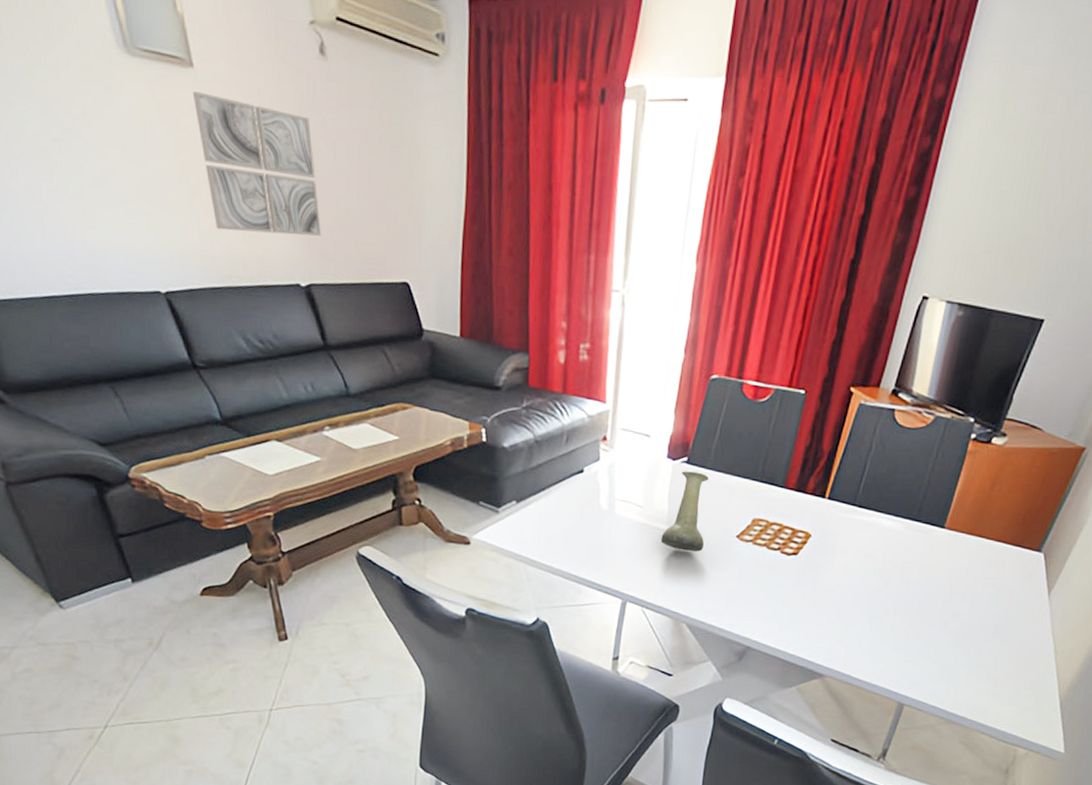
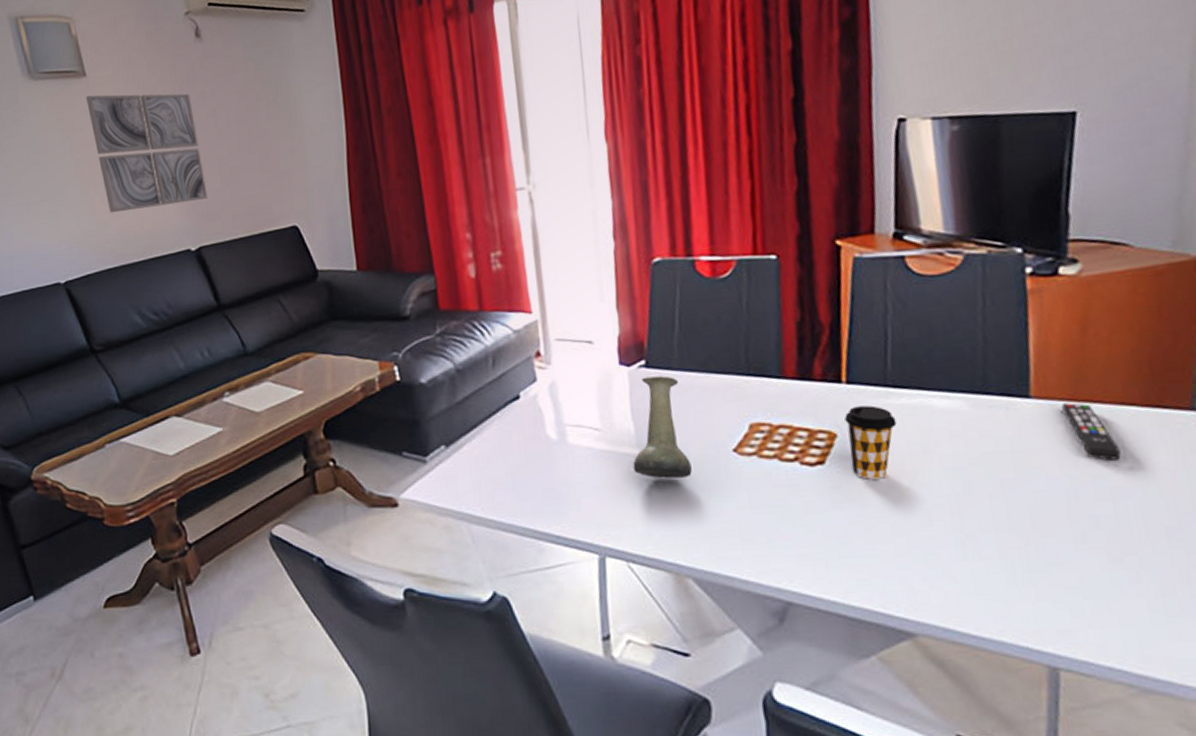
coffee cup: none [814,517,854,571] -> present [844,405,897,480]
remote control: none [961,535,987,578] -> present [1061,402,1121,460]

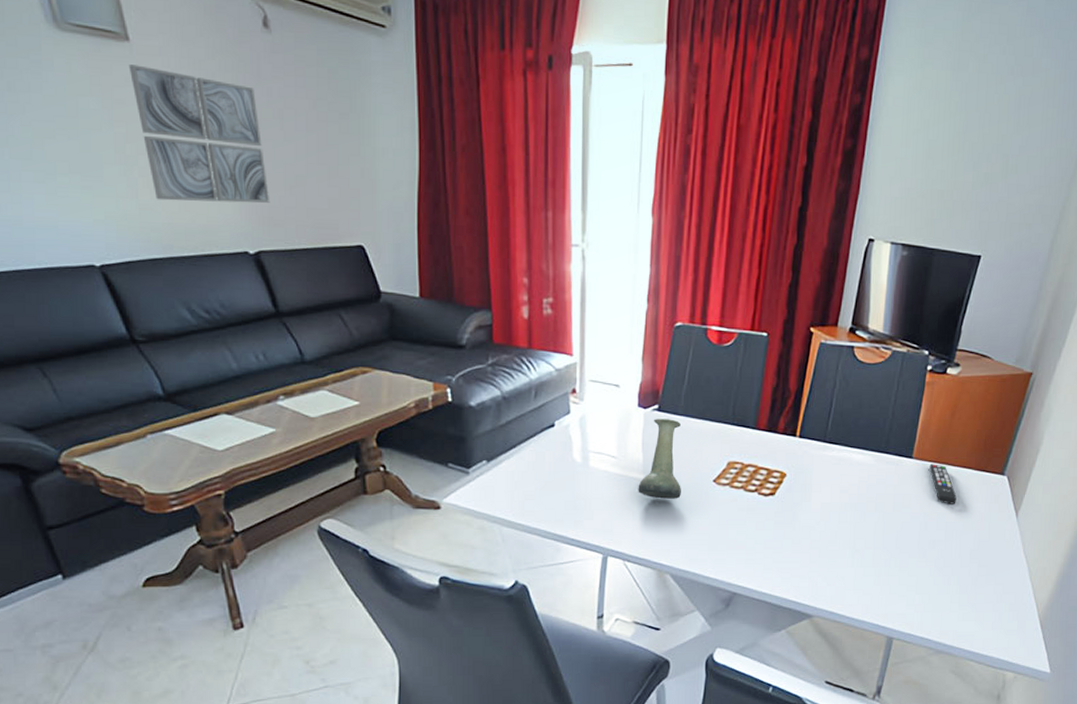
coffee cup: present [844,405,897,480] -> none [792,455,827,508]

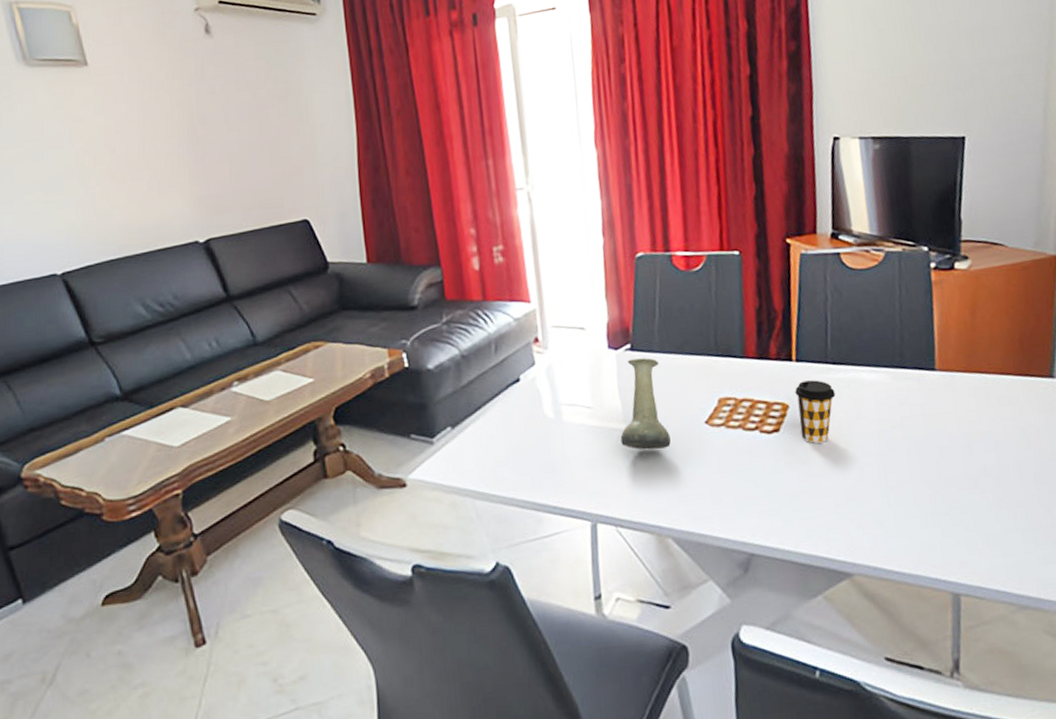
wall art: present [128,64,271,204] -> none [87,85,218,204]
coffee cup: none [792,455,827,508] -> present [795,380,836,444]
remote control: present [929,464,957,504] -> none [958,374,1002,420]

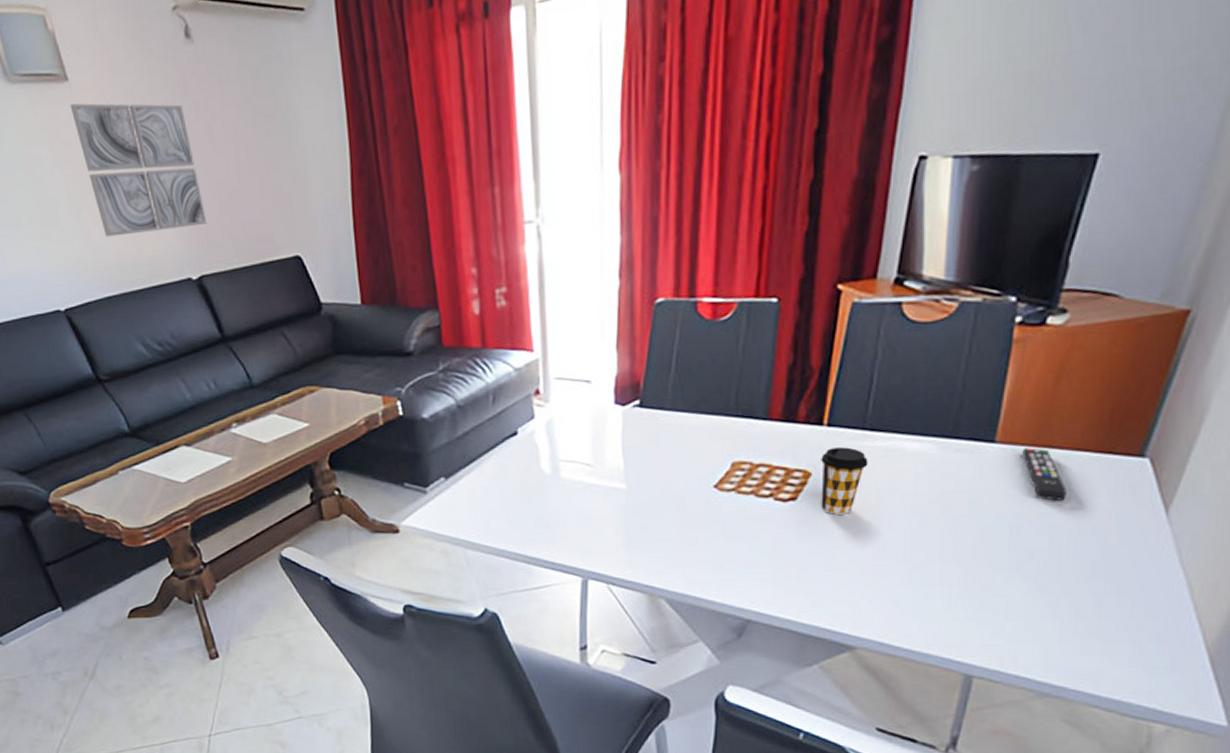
wall art: none [87,85,218,204] -> present [70,103,208,237]
vase: present [620,357,671,450] -> none [620,414,674,511]
remote control: none [958,374,1002,420] -> present [1022,448,1067,501]

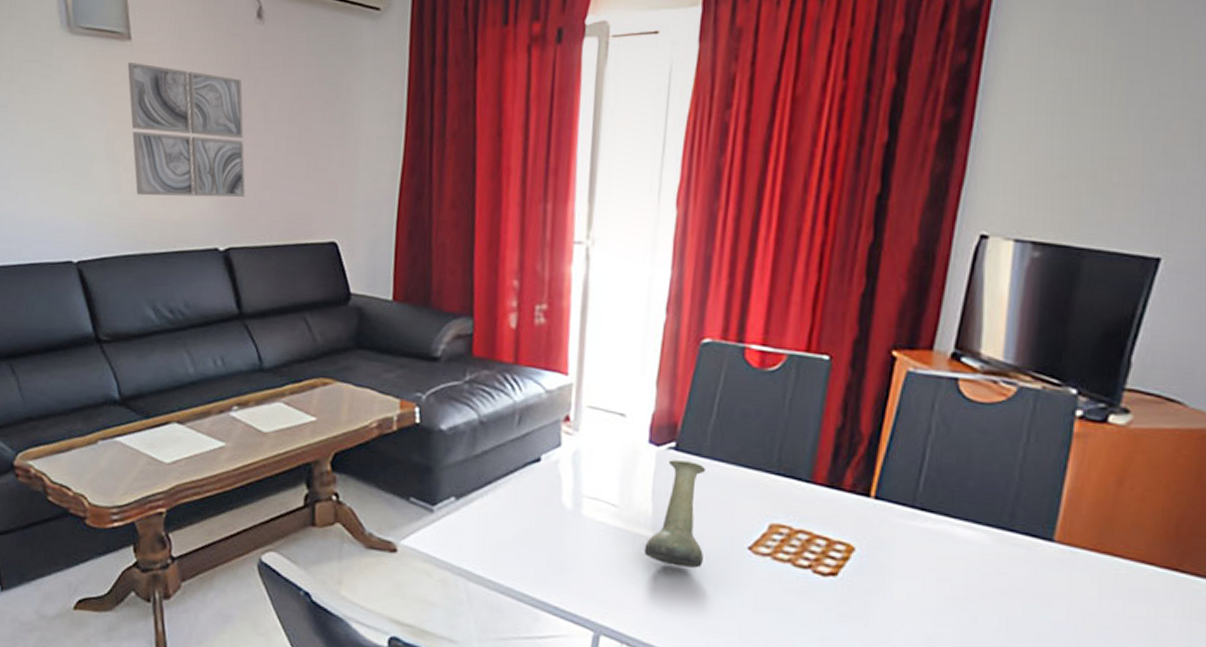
vase: none [620,414,674,511] -> present [644,459,705,568]
coffee cup: present [821,447,868,515] -> none [863,523,917,600]
remote control: present [1022,448,1067,501] -> none [1082,552,1130,617]

